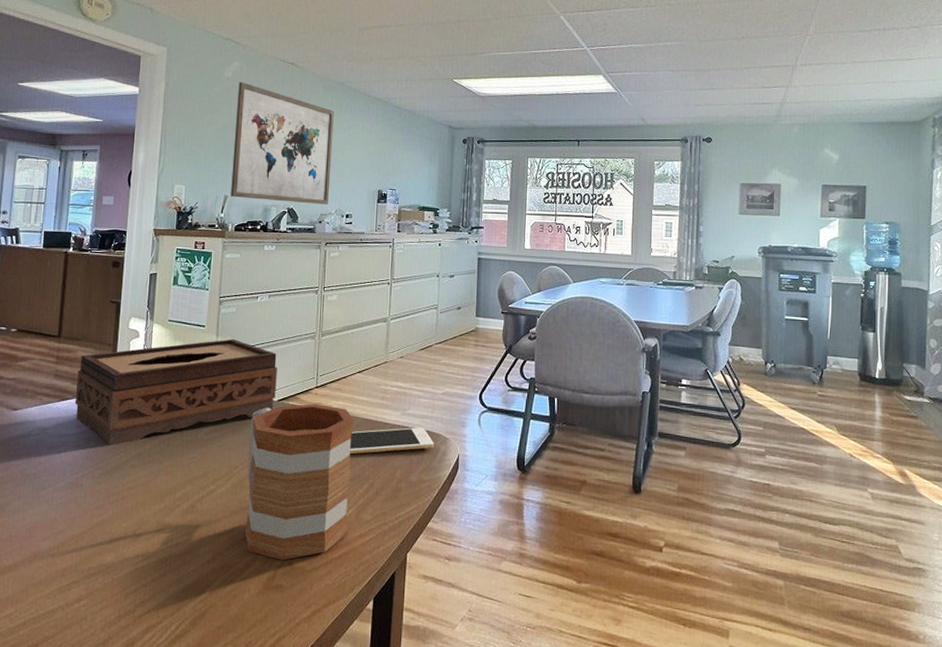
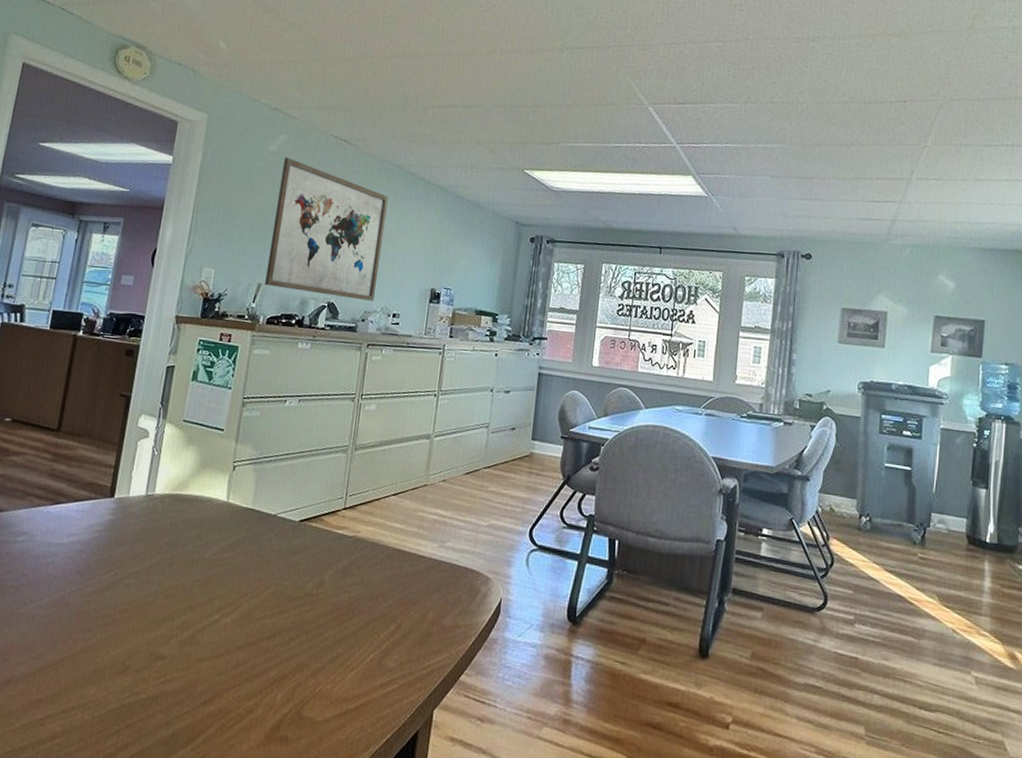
tissue box: present [74,338,277,446] -> none [68,446,303,560]
mug: present [244,403,355,560] -> none [248,527,386,708]
cell phone: present [349,427,434,454] -> none [375,562,474,590]

